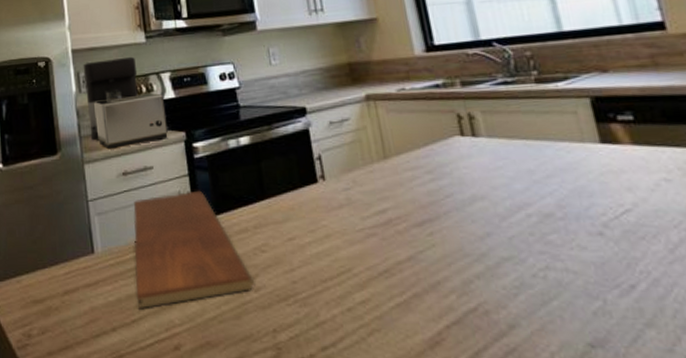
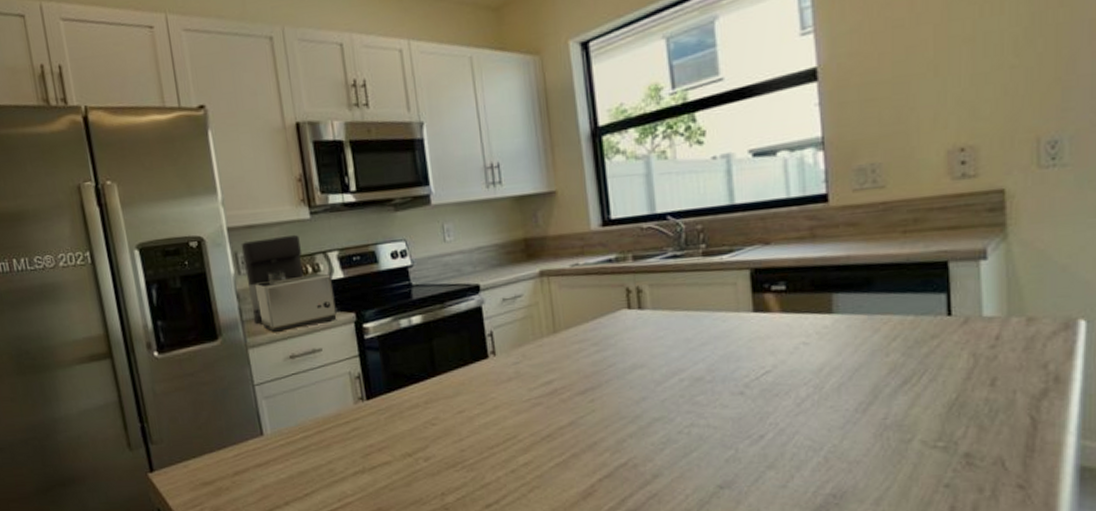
chopping board: present [133,190,255,308] -> none [302,370,425,483]

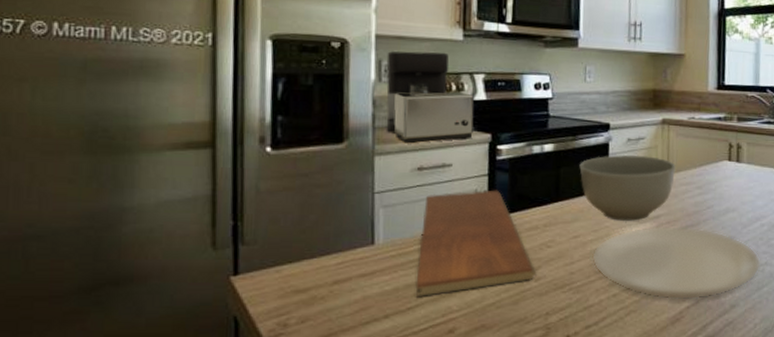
chopping board: none [302,370,425,483] -> present [415,189,537,296]
bowl: none [452,315,564,391] -> present [579,154,676,221]
plate: none [480,389,685,473] -> present [591,225,761,300]

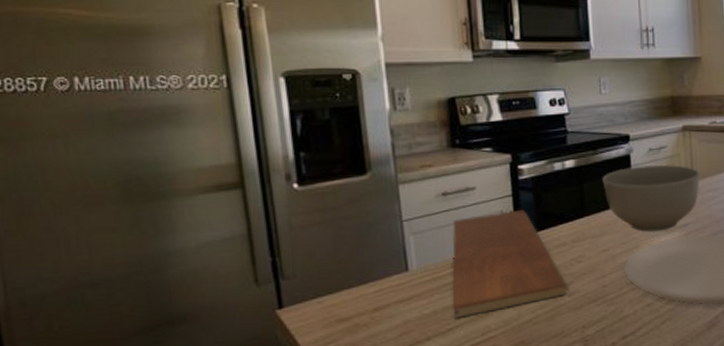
coffee maker: present [386,51,449,134] -> none [398,75,462,161]
toaster: present [394,91,474,144] -> none [411,114,493,170]

